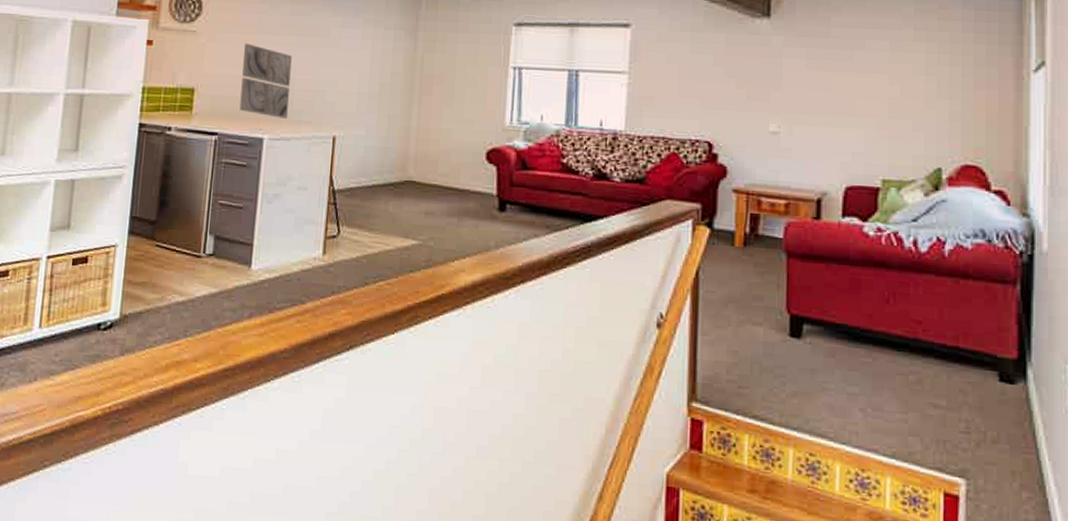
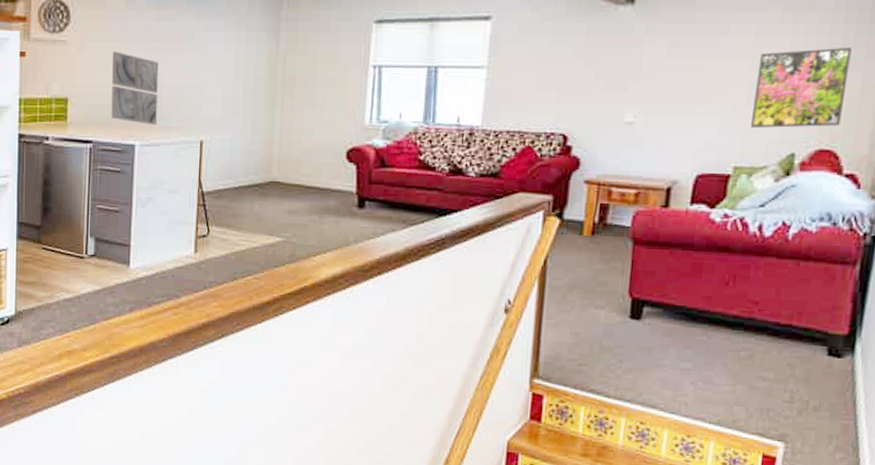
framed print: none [894,66,984,143] -> present [750,47,852,129]

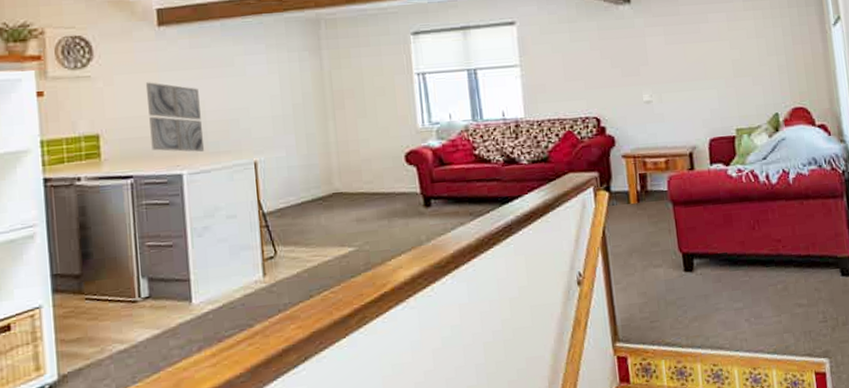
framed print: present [750,47,852,129] -> none [734,25,805,96]

